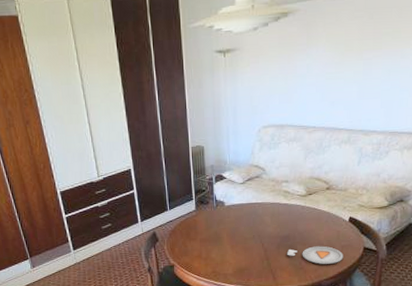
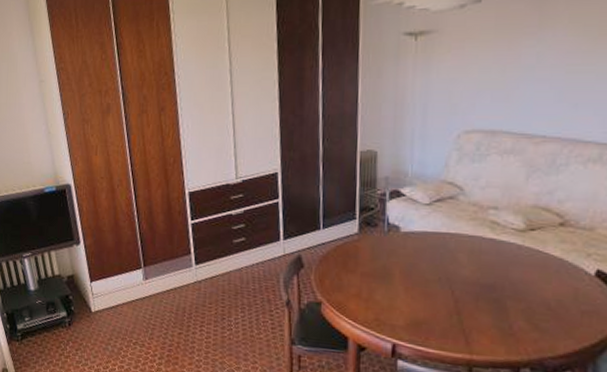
dinner plate: present [286,246,344,264] -> none [489,305,584,336]

